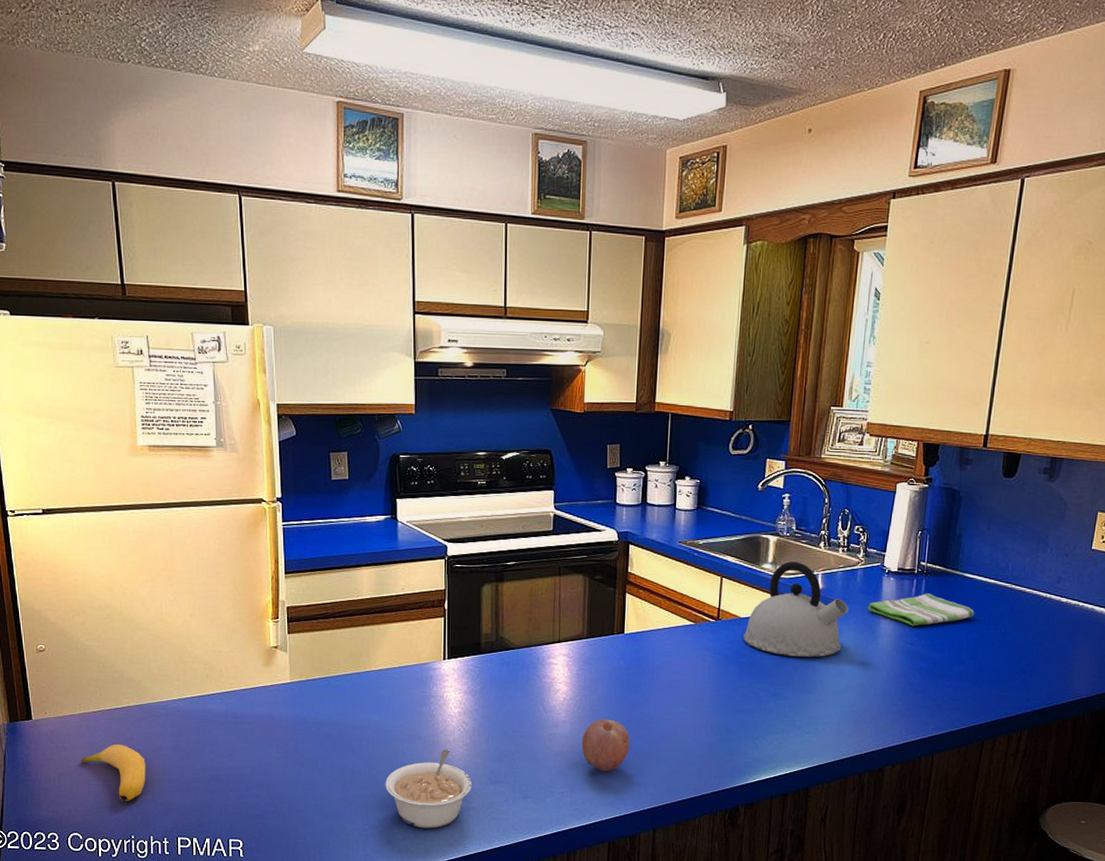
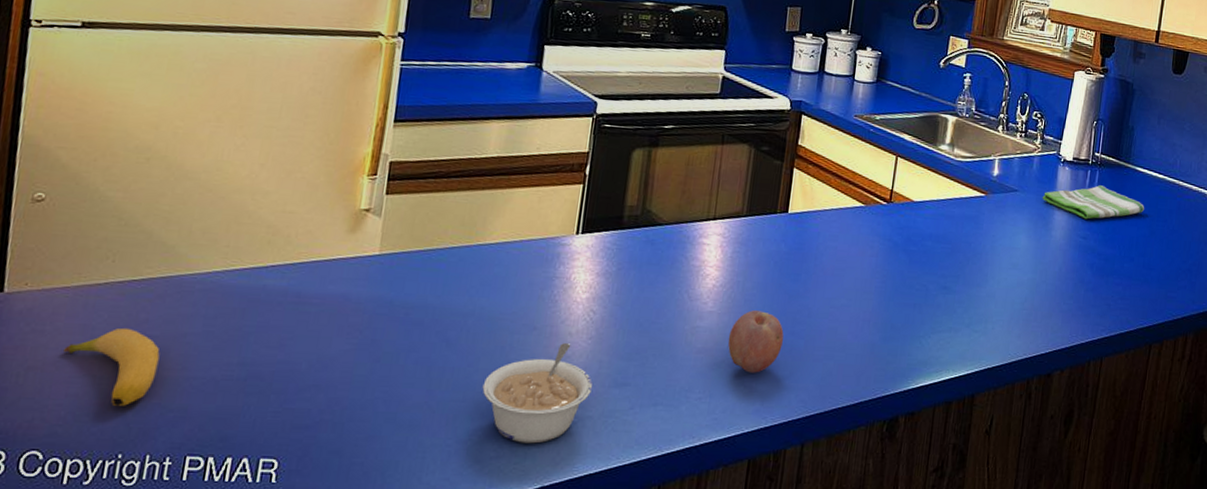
kettle: present [743,562,849,658] -> none [914,144,1024,248]

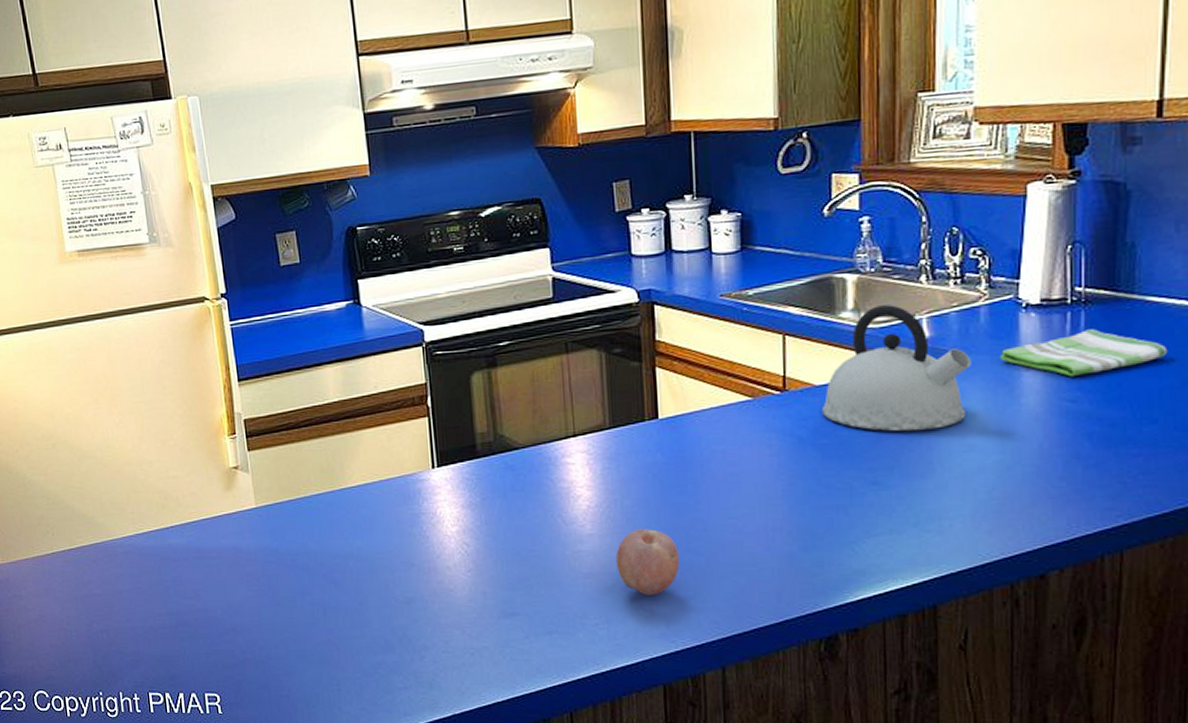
banana: present [64,327,160,406] -> none [39,589,109,653]
legume: present [482,343,593,444] -> none [376,577,482,675]
kettle: none [914,144,1024,248] -> present [821,305,972,432]

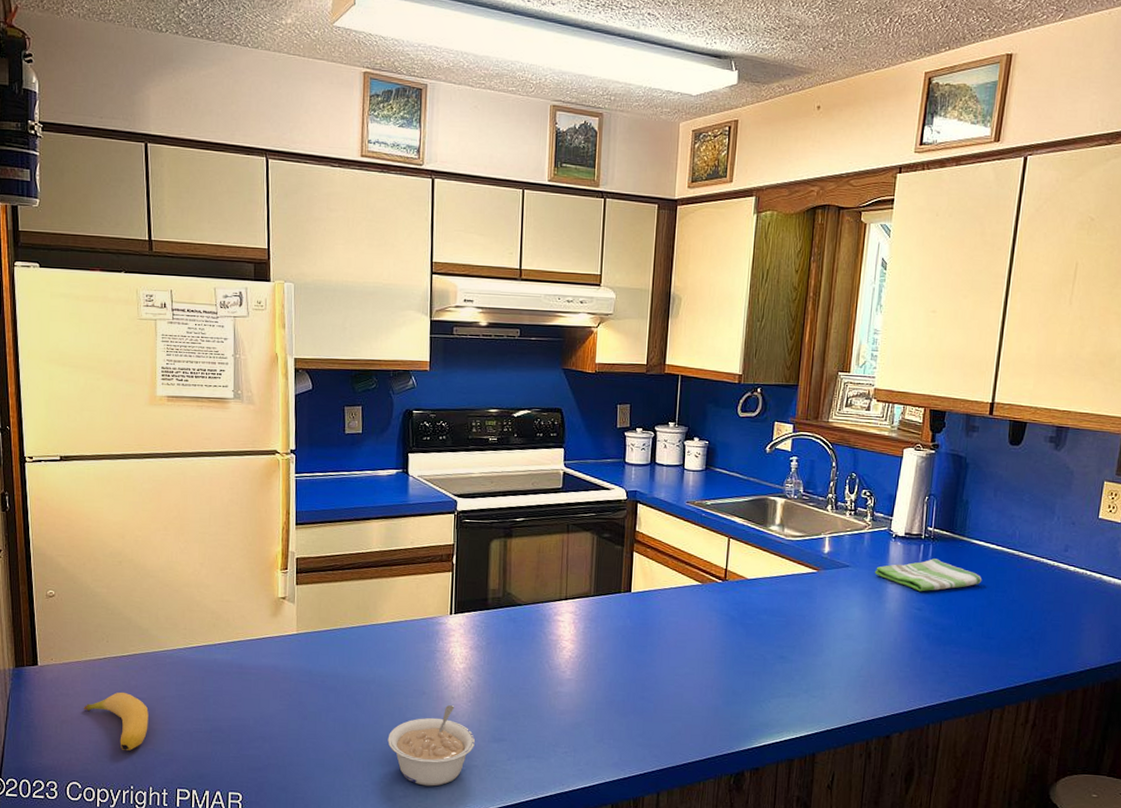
banana: none [39,589,109,653] -> present [84,692,149,750]
legume: none [376,577,482,675] -> present [387,705,476,786]
fruit: present [615,529,679,595] -> none [586,678,635,732]
kettle: present [821,305,972,432] -> none [749,524,856,621]

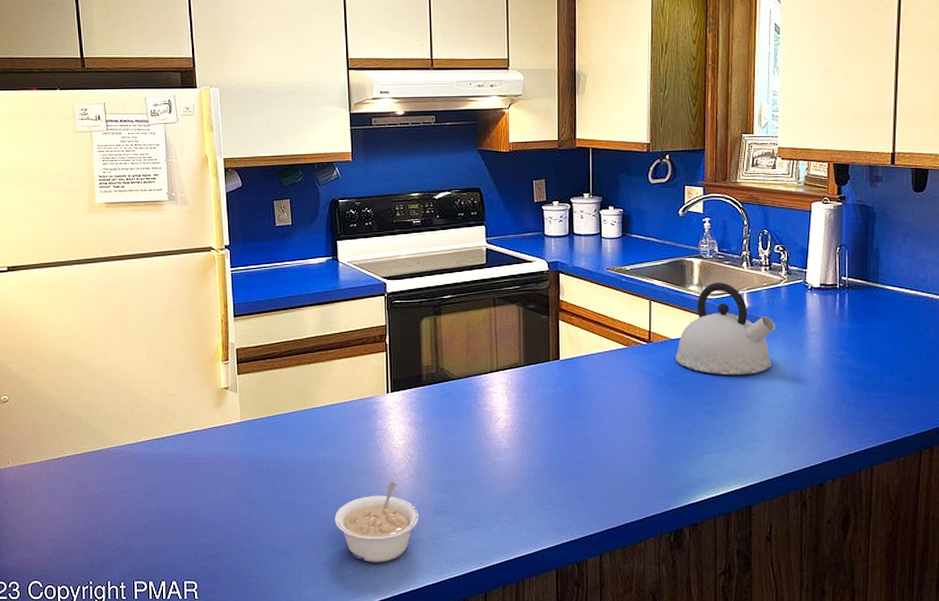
banana: present [84,692,149,750] -> none [41,490,104,547]
kettle: none [749,524,856,621] -> present [675,282,776,376]
dish towel: present [874,558,982,592] -> none [794,307,900,340]

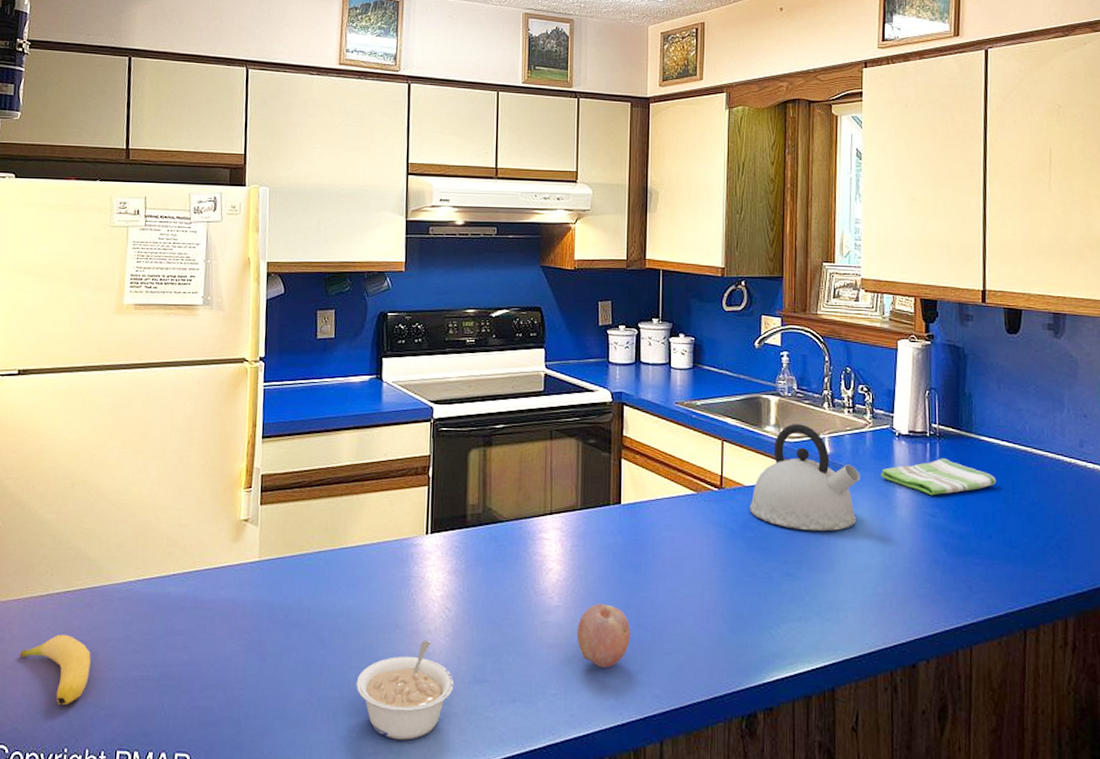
banana: none [41,490,104,547] -> present [19,634,91,705]
fruit: none [524,445,571,497] -> present [576,604,630,668]
dish towel: none [794,307,900,340] -> present [880,458,997,496]

